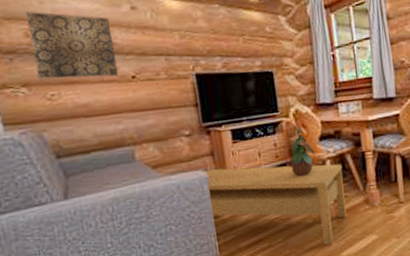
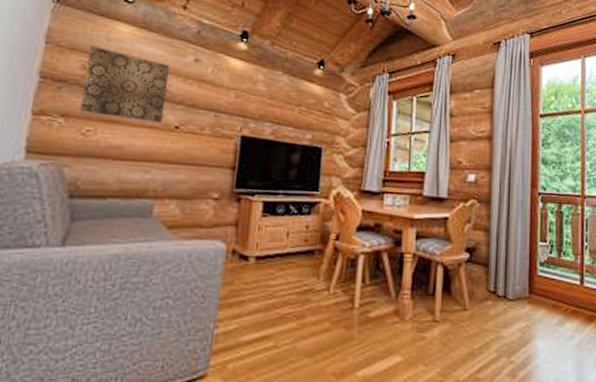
coffee table: present [204,164,347,245] -> none [216,240,376,358]
potted plant: present [290,125,315,177] -> none [319,210,349,268]

